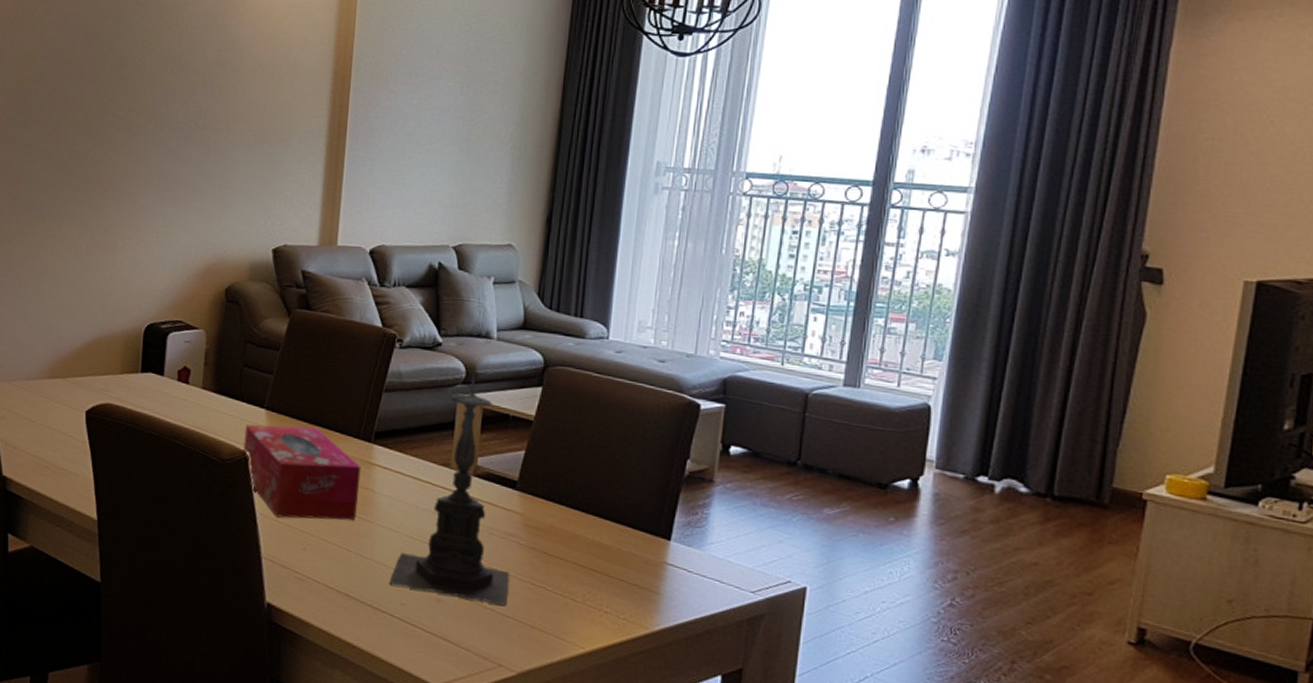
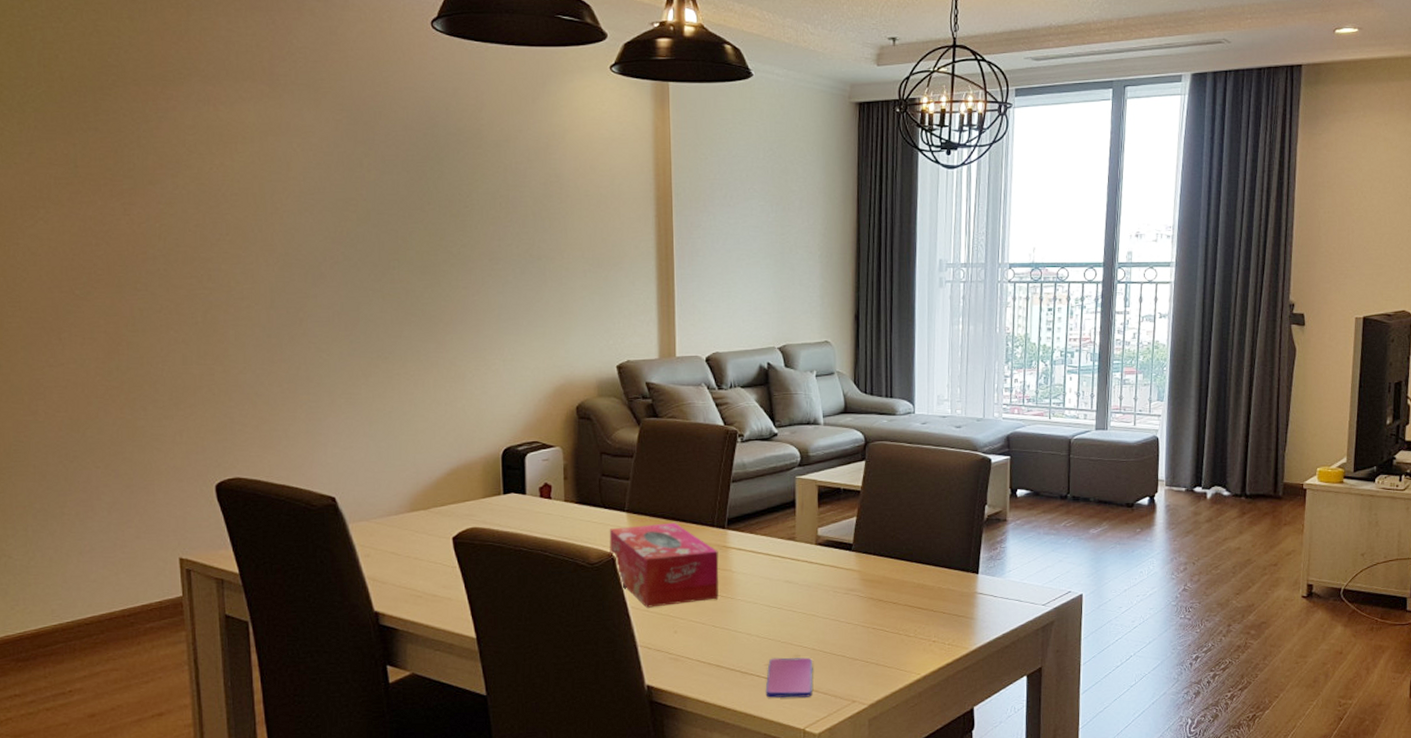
candle holder: present [390,367,510,606] -> none [754,451,854,651]
smartphone: none [397,597,457,650] -> present [765,657,813,698]

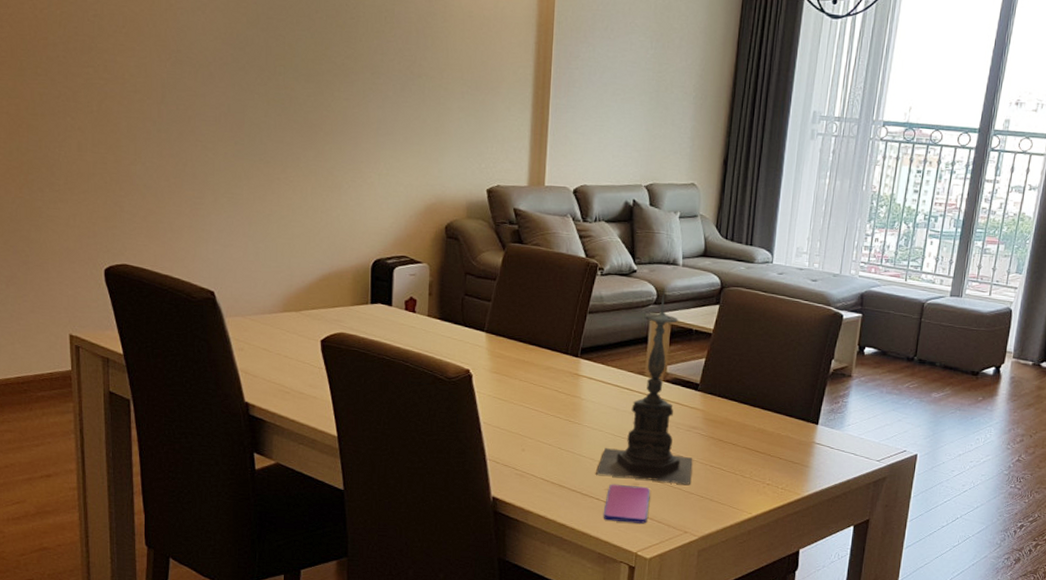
tissue box: present [609,522,719,608] -> none [467,346,570,425]
candle holder: none [754,451,854,651] -> present [596,290,693,485]

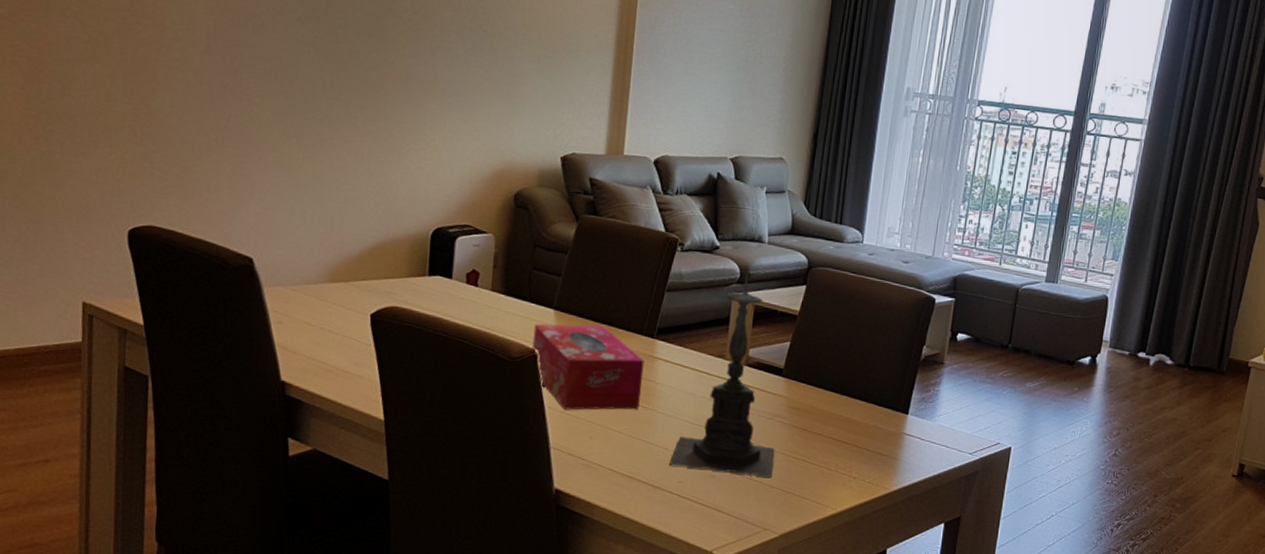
tissue box: none [467,346,570,425] -> present [532,324,645,410]
smartphone: present [603,484,651,524] -> none [676,475,729,520]

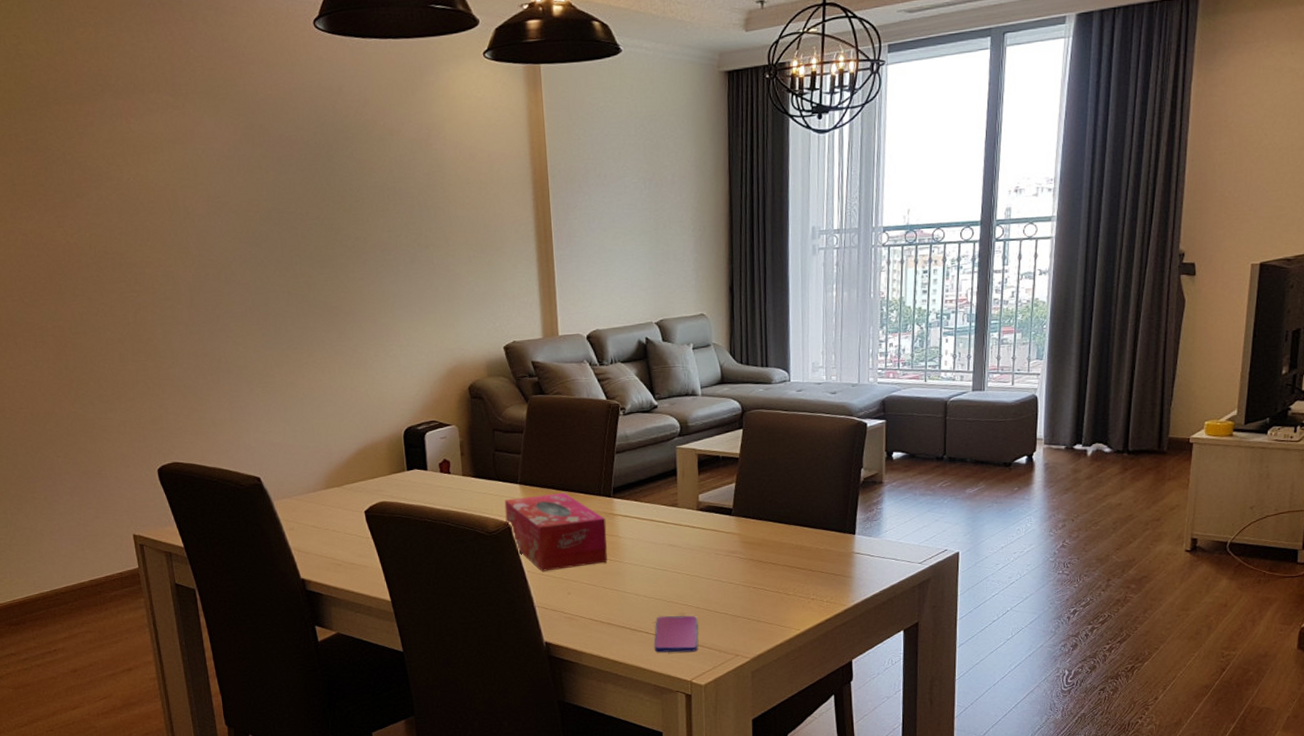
candle holder: present [670,268,775,477] -> none [642,421,736,609]
smartphone: none [676,475,729,520] -> present [654,615,698,653]

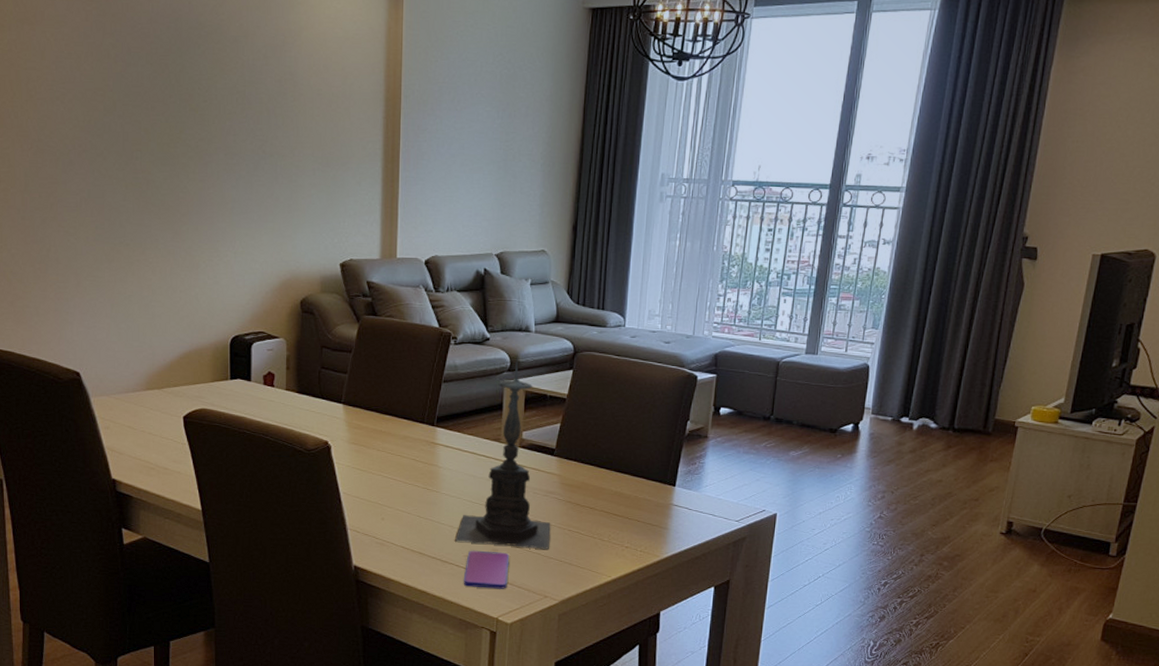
tissue box: present [504,492,608,572] -> none [326,416,427,495]
candle holder: none [642,421,736,609] -> present [455,357,551,549]

